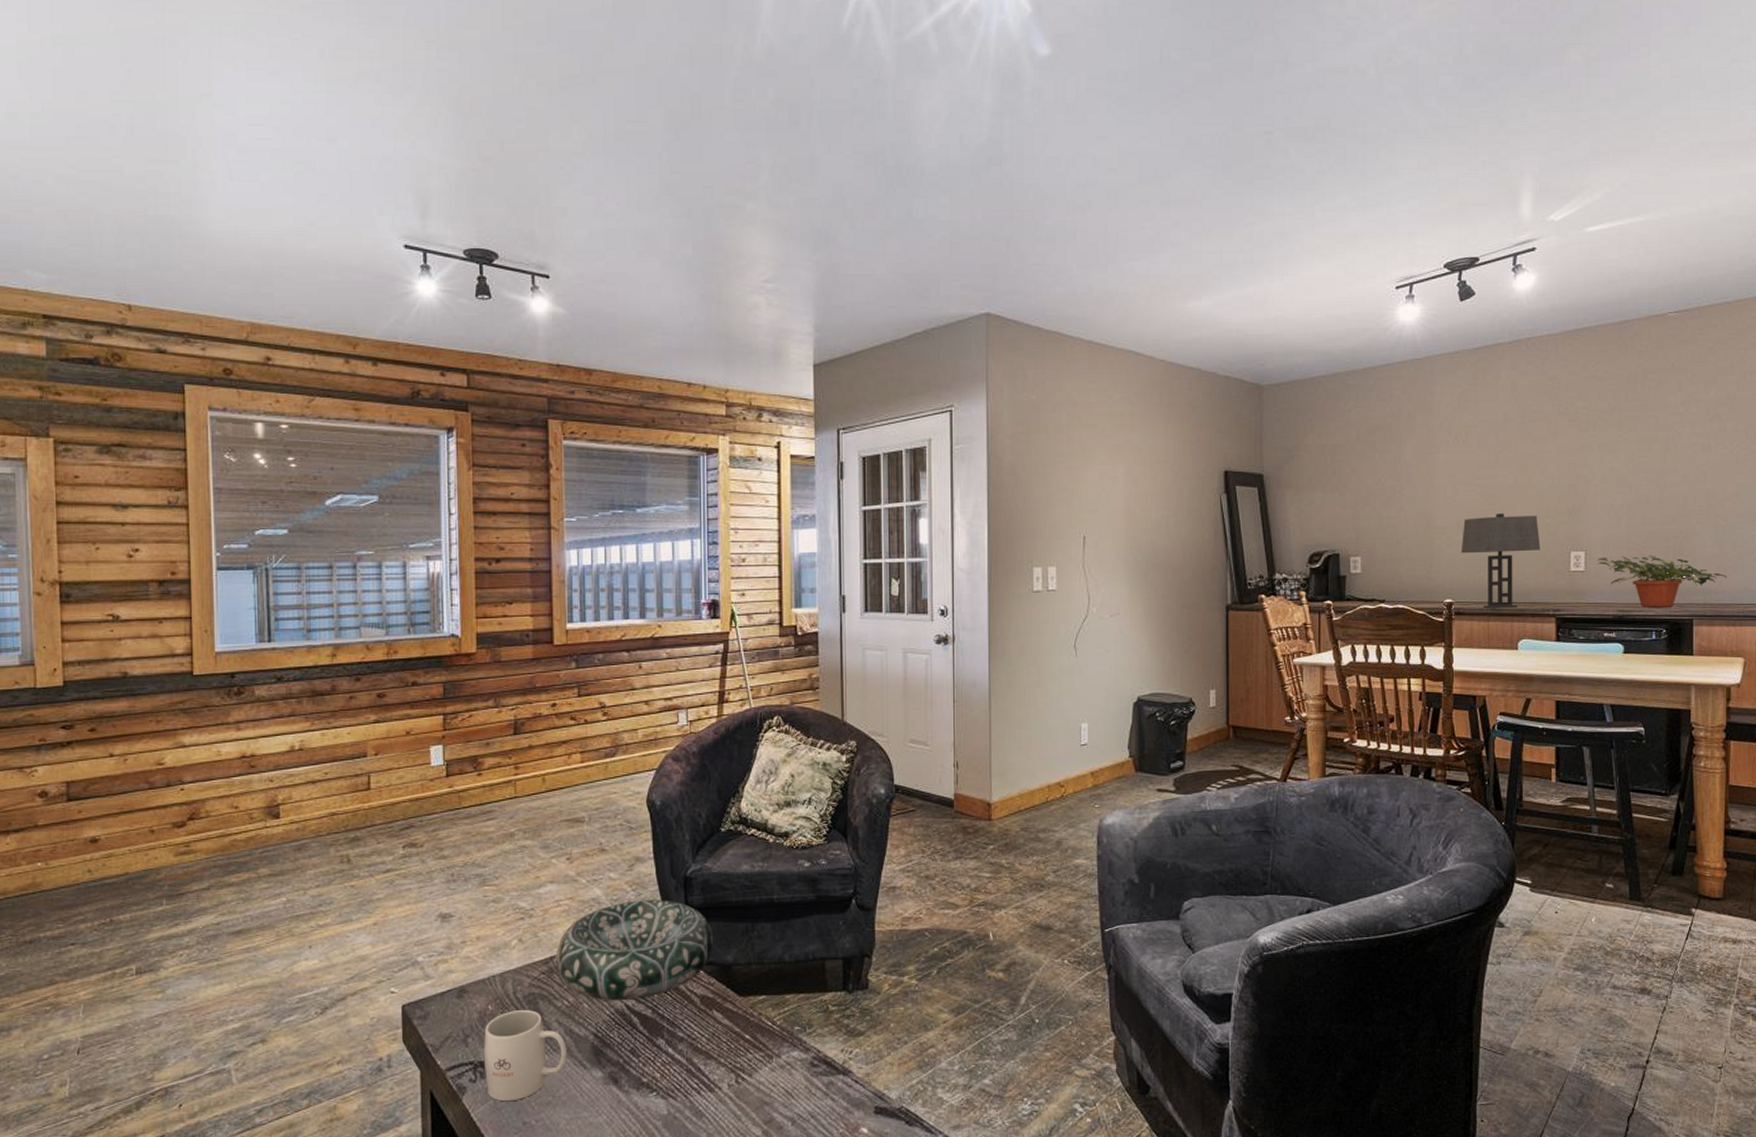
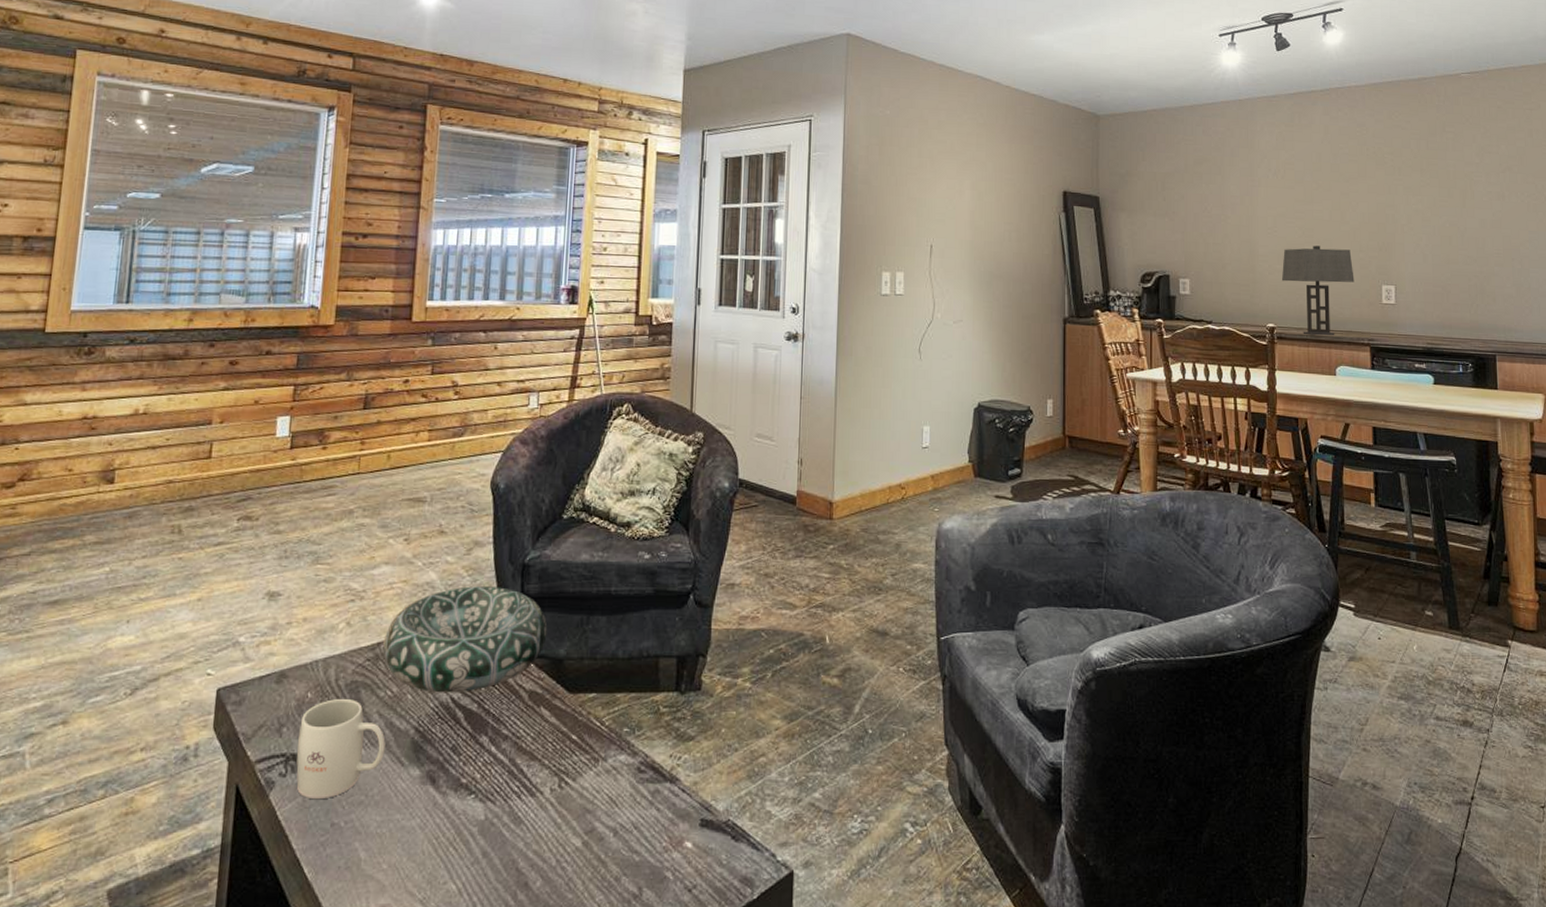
potted plant: present [1598,555,1727,607] -> none [1407,291,1525,343]

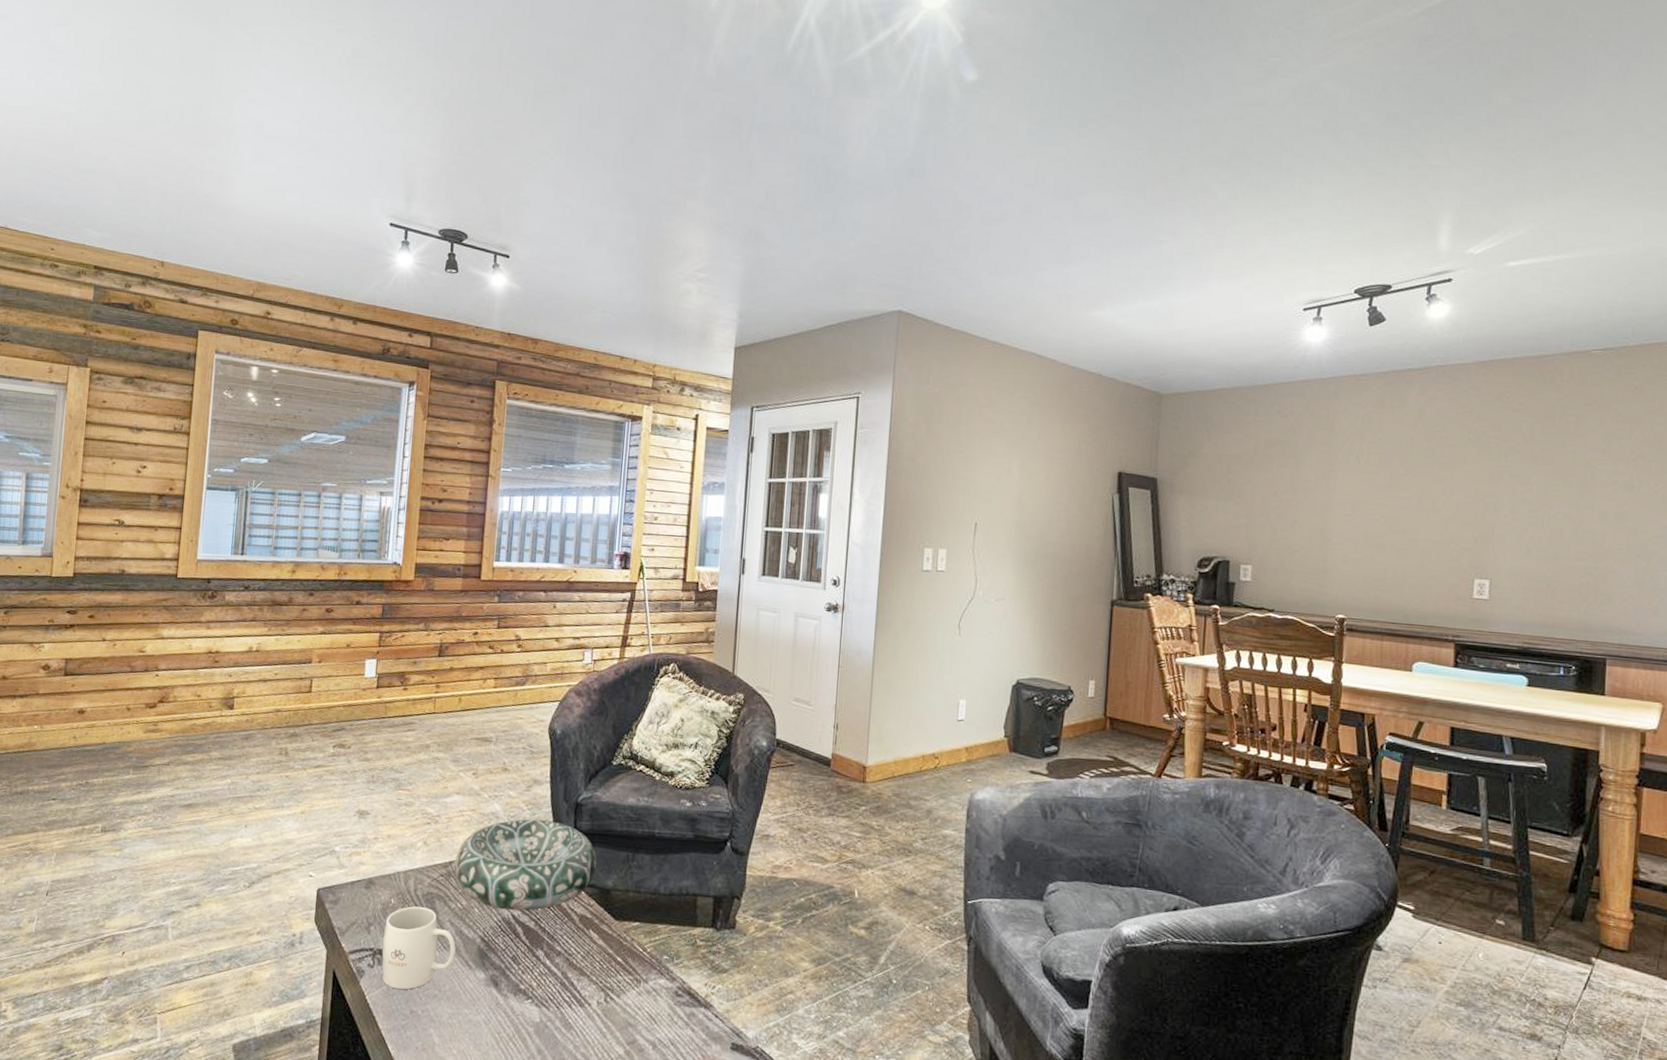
table lamp: present [1281,245,1355,336] -> none [1356,534,1442,631]

